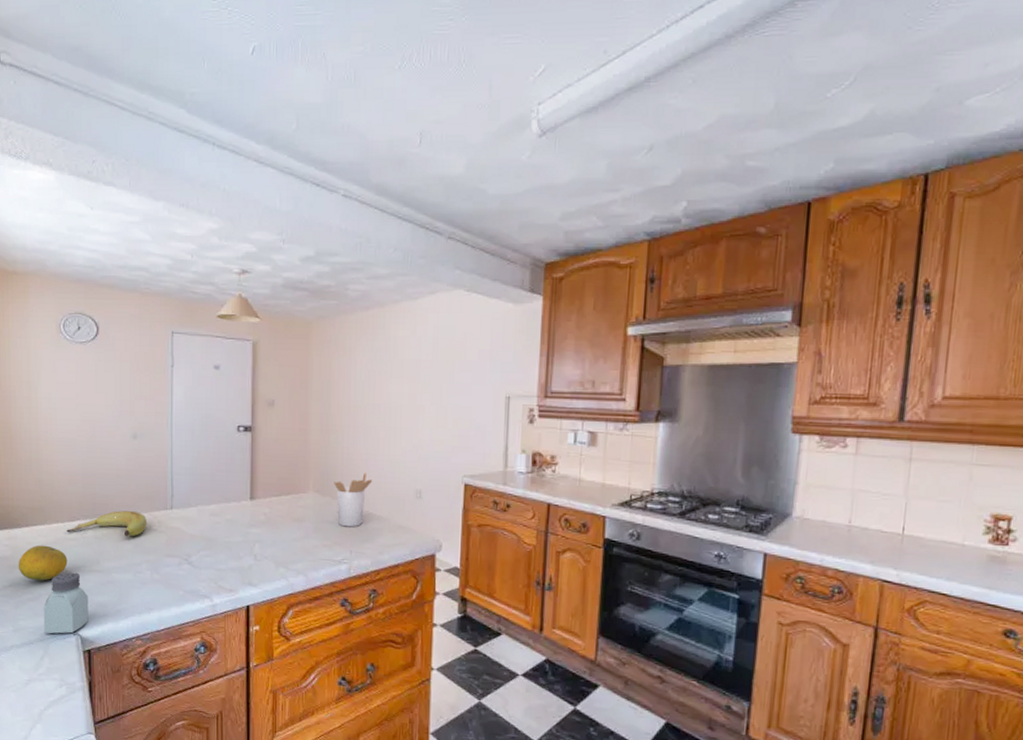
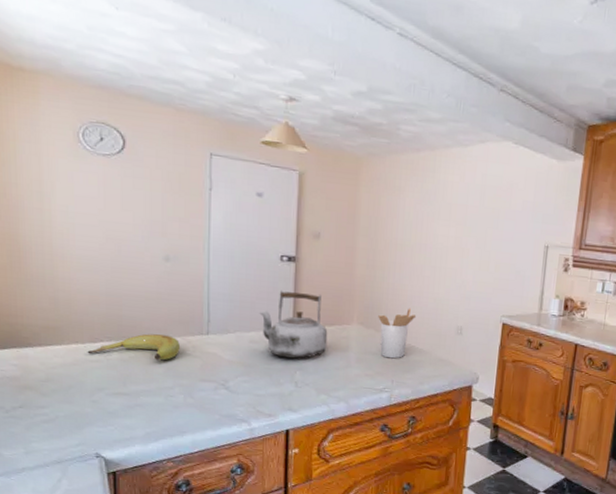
fruit: present [18,545,68,581] -> none [29,365,89,403]
saltshaker: present [43,572,89,634] -> none [60,394,114,456]
kettle: none [219,461,285,531] -> present [260,290,328,359]

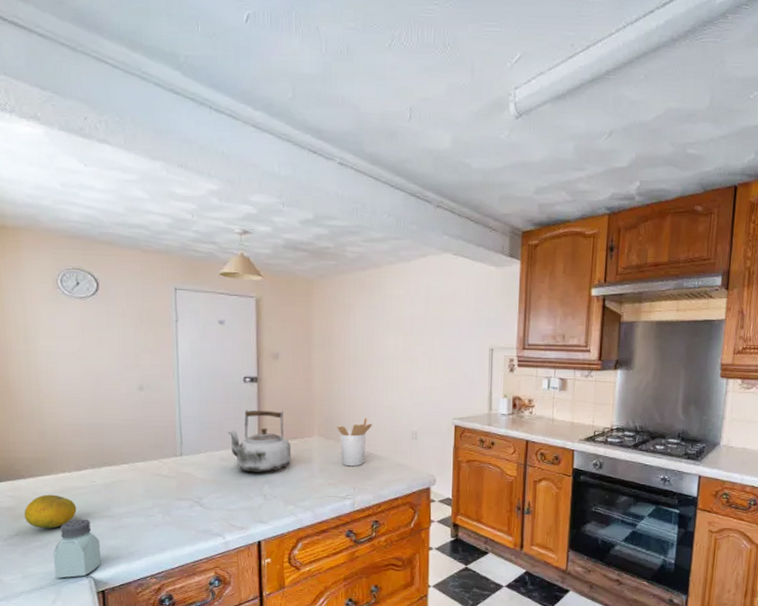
fruit: none [29,365,89,403] -> present [23,494,77,529]
saltshaker: none [60,394,114,456] -> present [53,519,101,579]
banana: present [87,334,180,361] -> none [73,459,157,483]

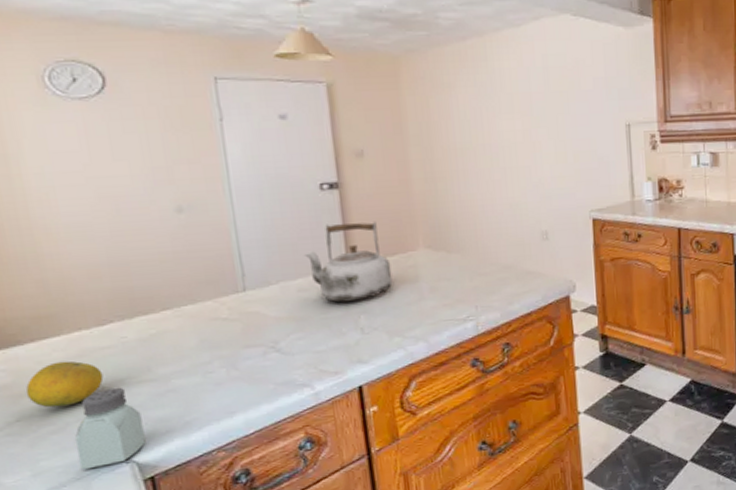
utensil holder: present [337,417,373,467] -> none [447,219,493,282]

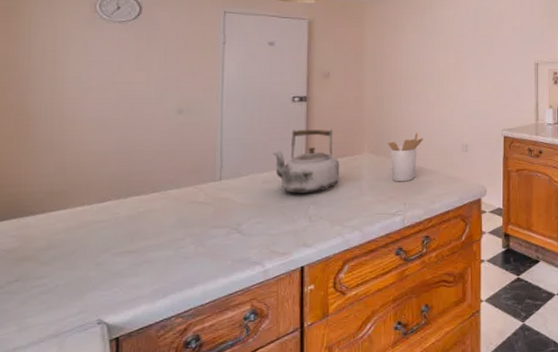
fruit: present [25,361,104,408] -> none [28,231,94,271]
saltshaker: present [74,387,146,470] -> none [59,256,118,328]
utensil holder: none [447,219,493,282] -> present [388,132,424,182]

